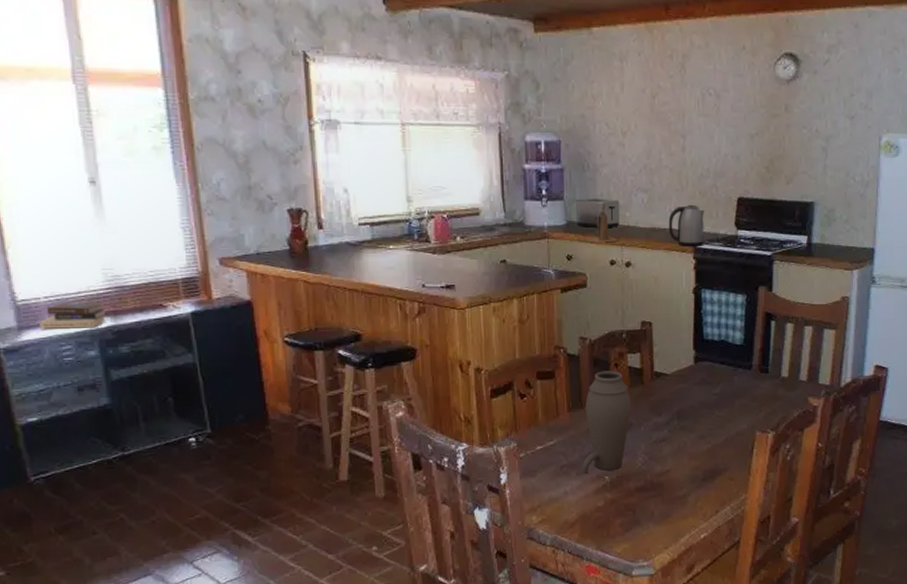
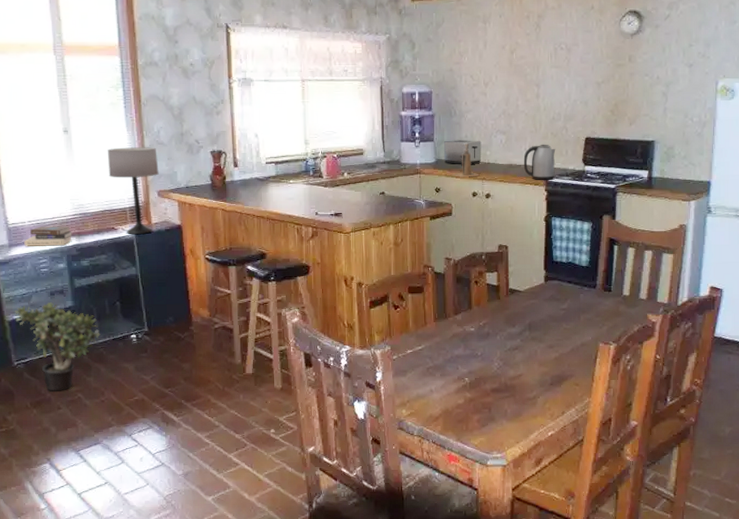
potted plant: none [29,400,148,513] -> present [15,302,101,391]
table lamp: none [150,203,220,312] -> present [107,147,159,234]
vase: present [582,370,632,474] -> none [445,287,489,375]

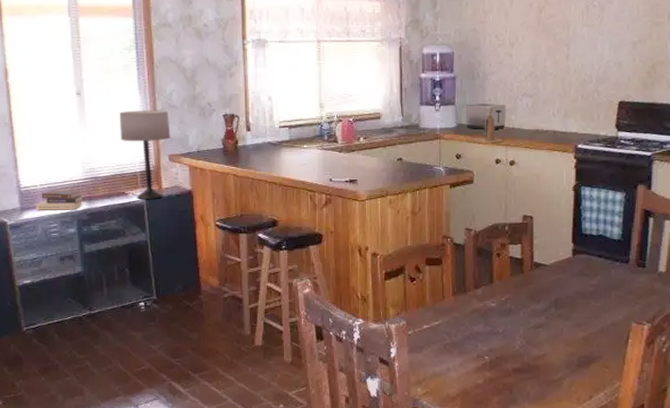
potted plant: present [15,302,101,391] -> none [25,268,109,359]
kettle: present [523,144,556,180] -> none [551,108,587,147]

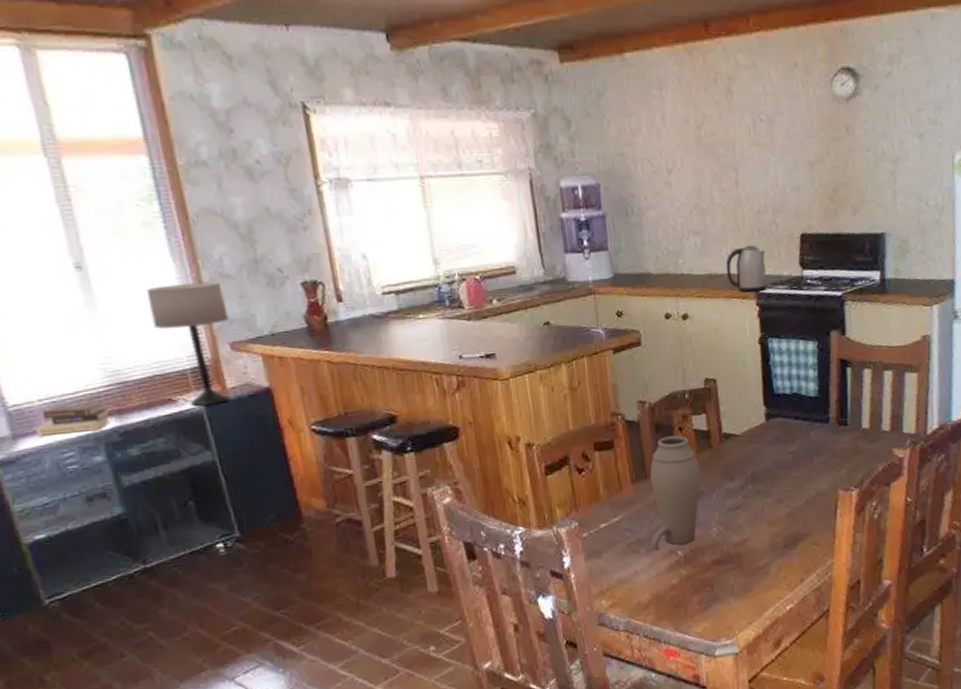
vase: none [464,260,512,353] -> present [650,435,701,550]
toaster: present [465,102,506,129] -> none [621,245,673,279]
soap dispenser: present [473,107,504,143] -> none [635,250,672,296]
kettle: none [551,108,587,147] -> present [725,245,767,292]

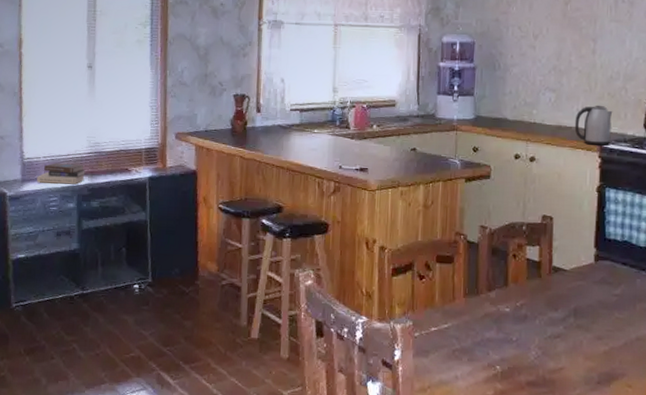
table lamp: present [146,281,229,406] -> none [128,86,179,178]
vase: present [650,435,701,550] -> none [474,260,528,361]

